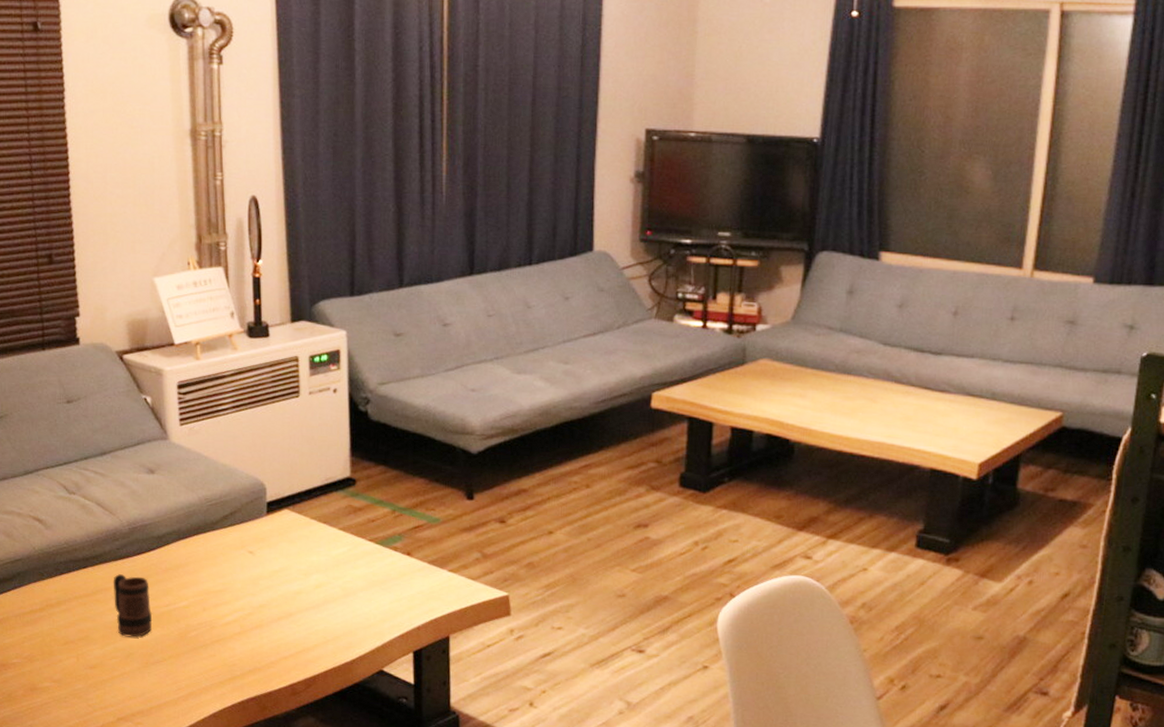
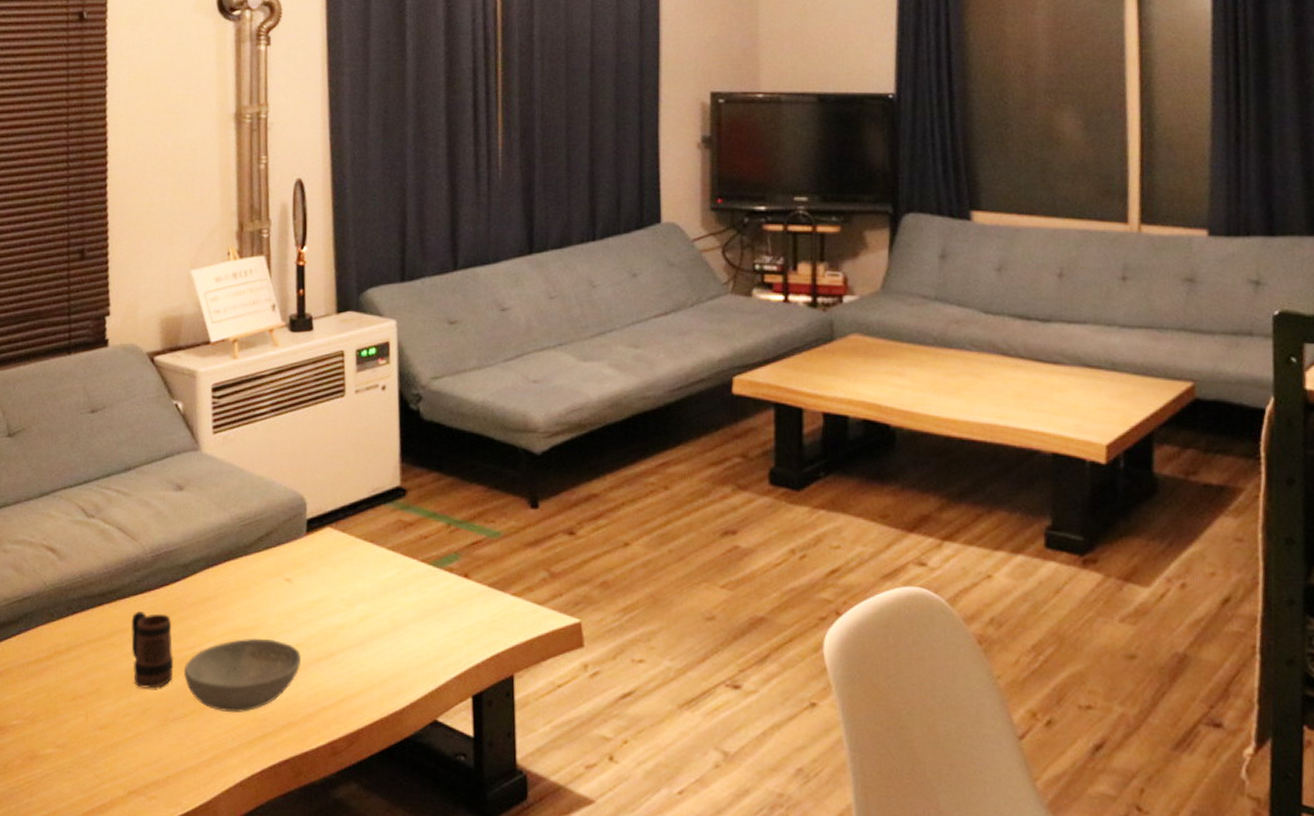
bowl: none [161,599,265,659] -> present [183,638,302,712]

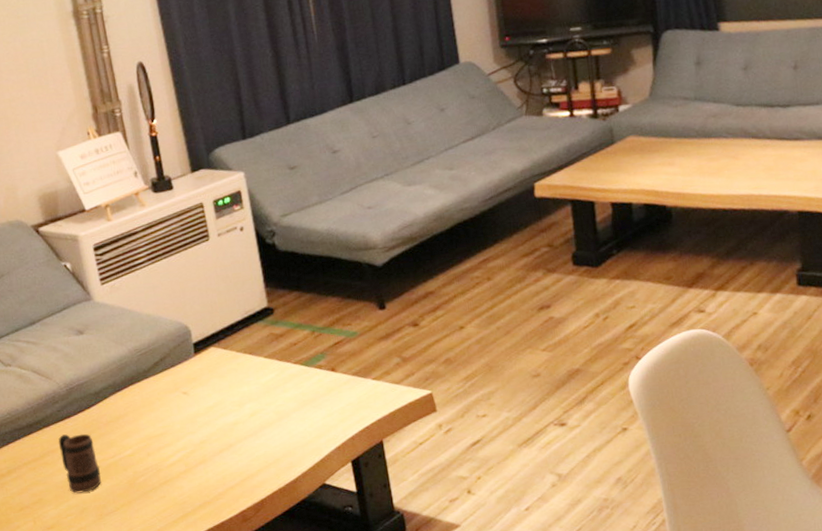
bowl: present [183,638,302,712] -> none [109,441,207,502]

